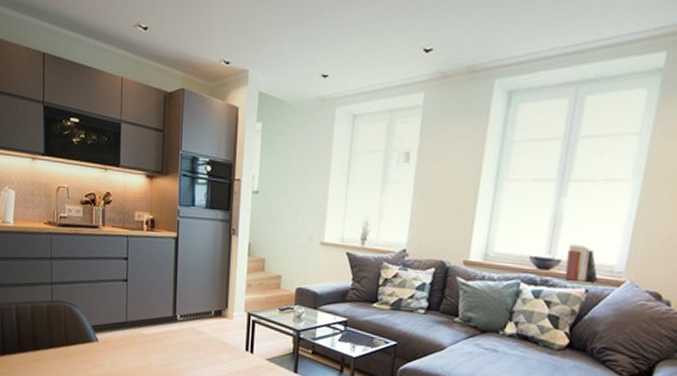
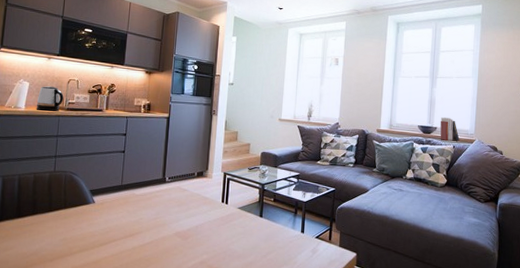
kettle: none [25,195,54,227] -> present [36,86,64,111]

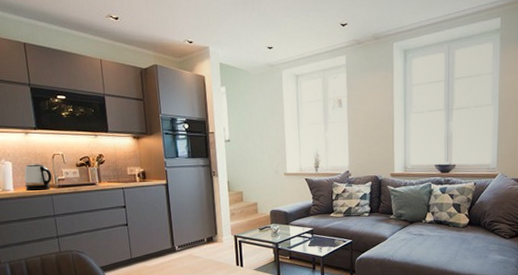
books: present [440,117,460,142] -> none [459,153,481,179]

